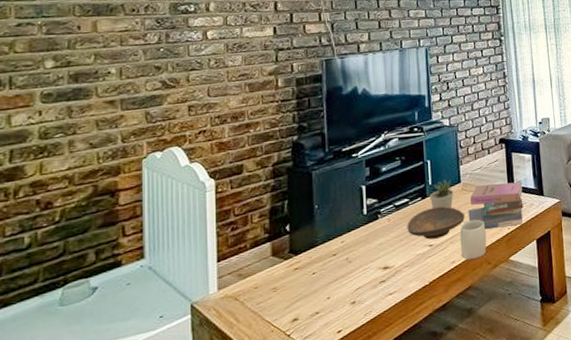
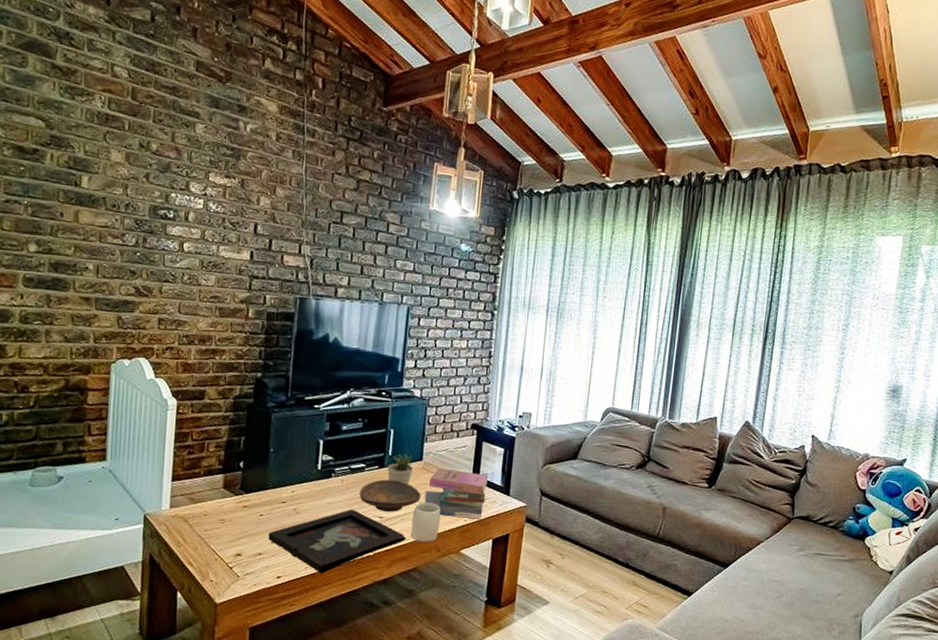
decorative tray: none [323,244,458,317] -> present [268,510,406,574]

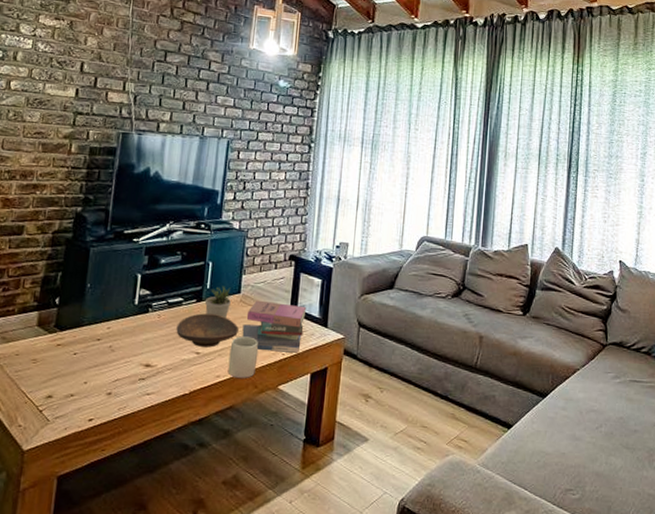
decorative tray: present [268,510,406,574] -> none [81,346,223,415]

